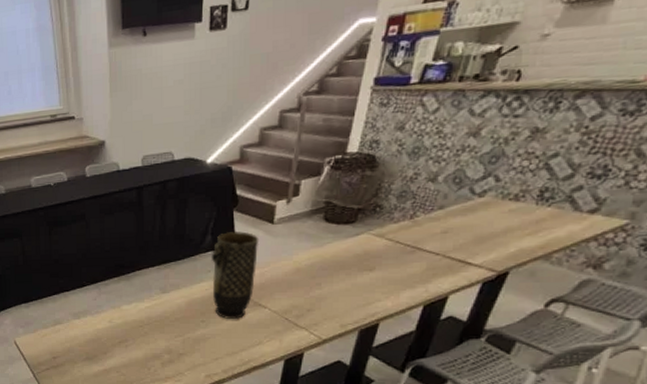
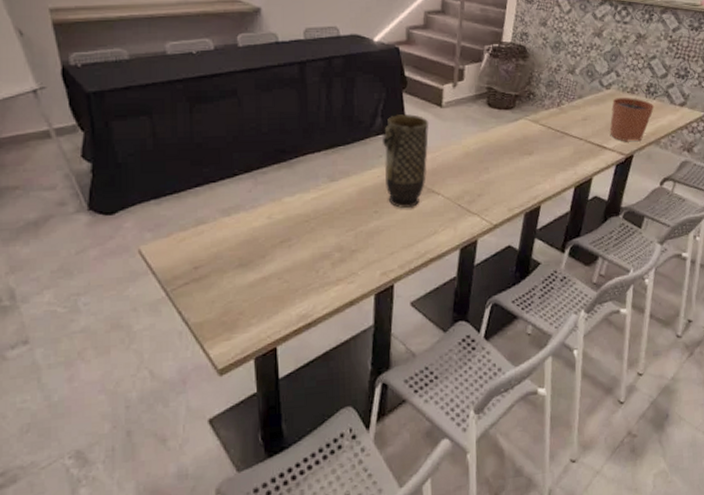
plant pot: none [479,194,548,257] -> present [610,89,655,142]

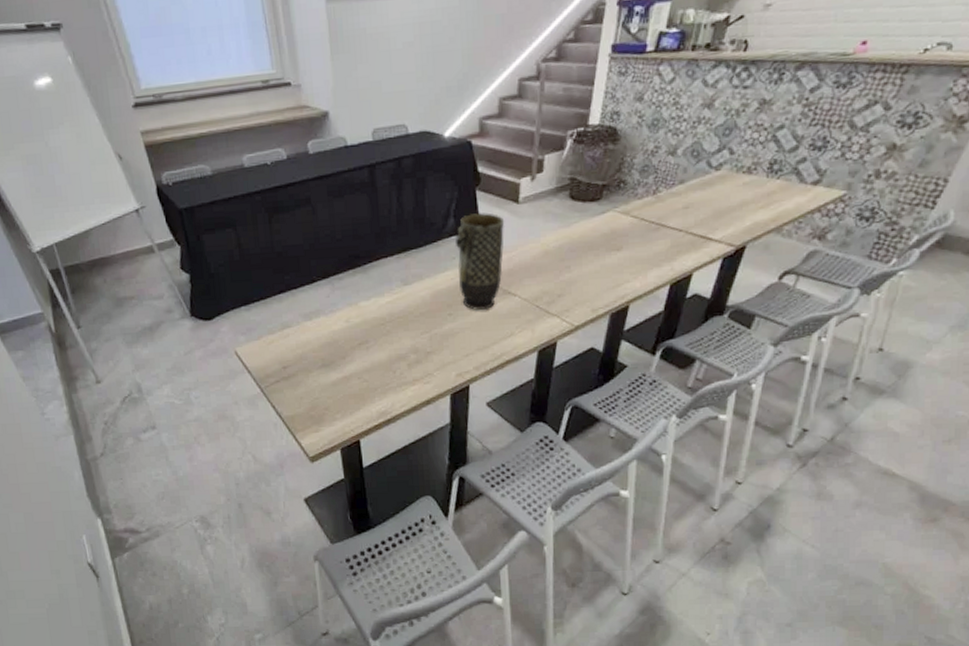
plant pot: present [610,89,655,142] -> none [718,167,778,232]

